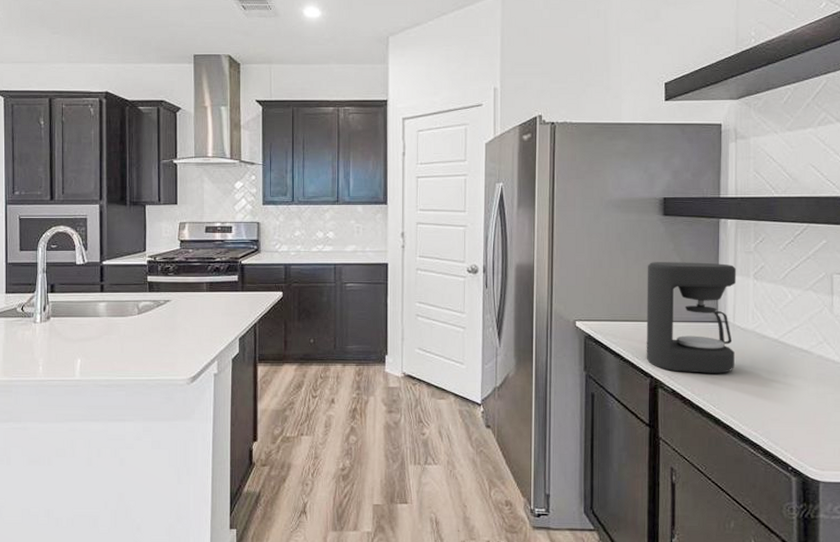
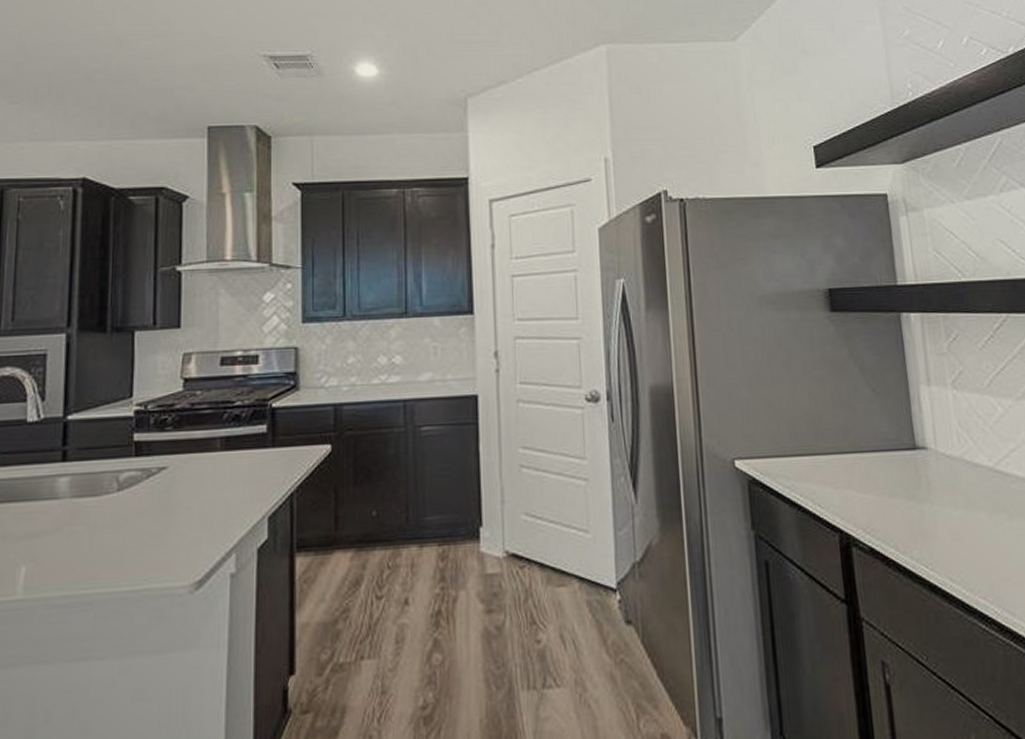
coffee maker: present [646,262,737,373] -> none [818,370,945,522]

